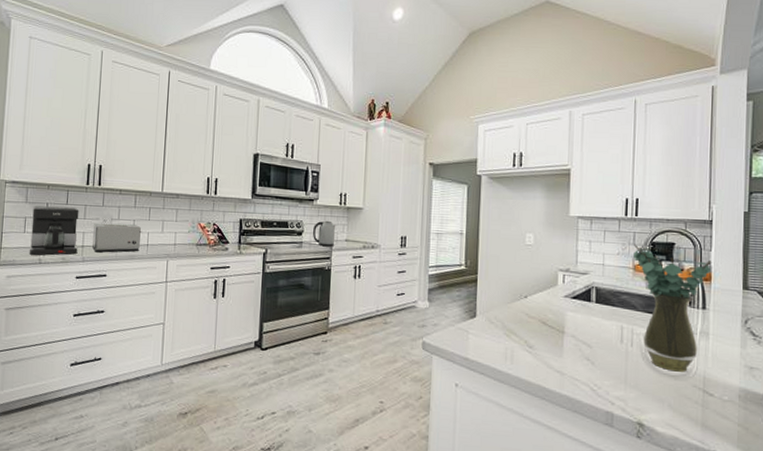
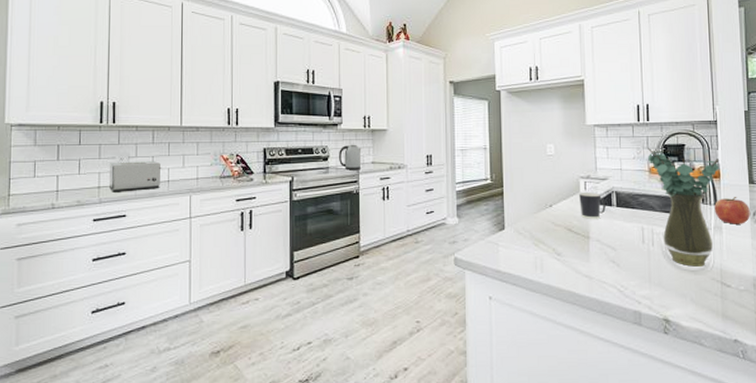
coffee maker: present [30,206,79,256] -> none [41,147,94,201]
mug: none [555,286,584,314] -> present [578,193,606,219]
fruit: none [702,302,743,332] -> present [714,197,751,224]

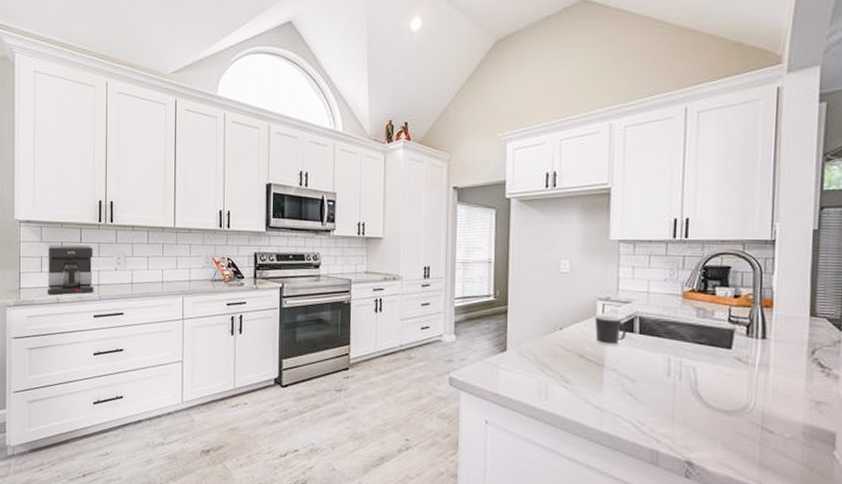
coffee maker: none [41,147,94,201] -> present [48,244,94,296]
toaster: present [108,161,162,192] -> none [107,261,156,291]
kettle: present [339,144,362,170] -> none [331,252,355,280]
vase: present [648,147,719,267] -> none [683,268,773,408]
fruit: present [714,197,751,224] -> none [762,331,809,363]

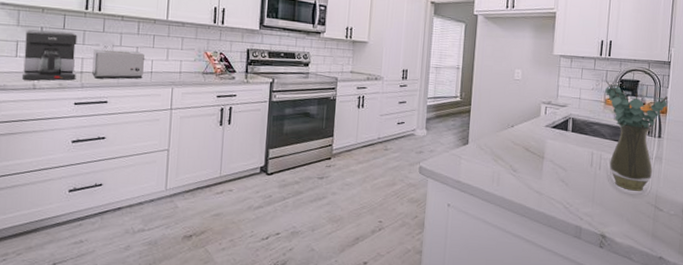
toaster: none [107,261,156,291] -> present [91,50,145,79]
mug: present [594,316,626,346] -> none [538,116,562,142]
vase: none [683,268,773,408] -> present [605,80,668,191]

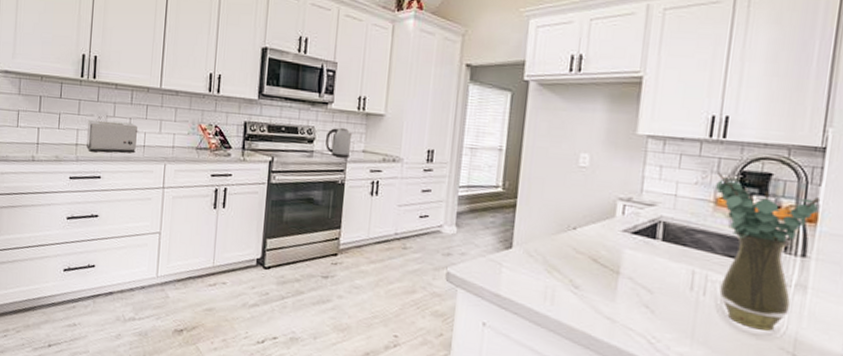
coffee maker: present [23,29,78,81] -> none [23,98,73,153]
kettle: none [319,52,342,78] -> present [325,127,353,158]

